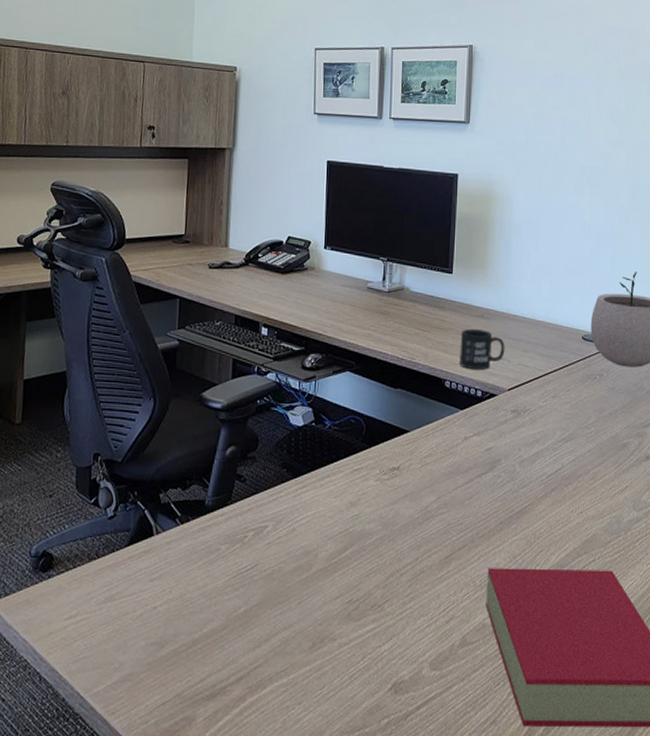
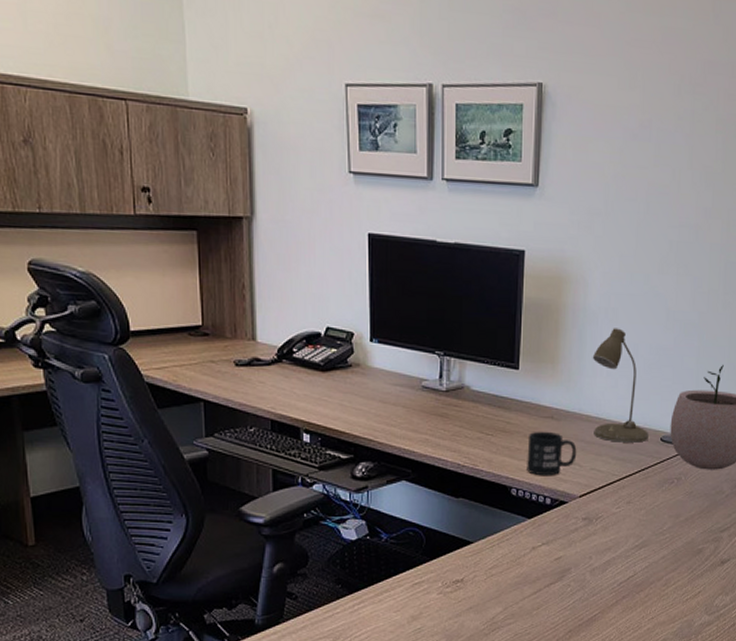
desk lamp: none [517,238,571,341] -> present [592,328,649,443]

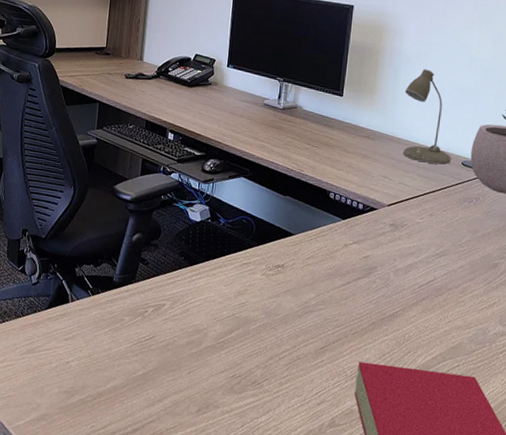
mug: present [527,431,577,476] -> none [344,147,388,186]

